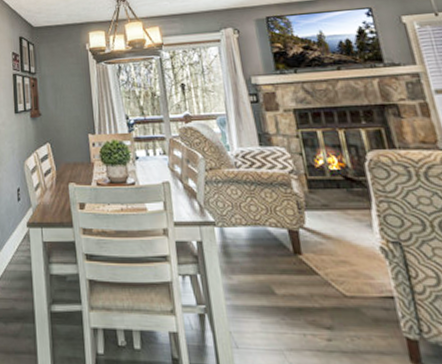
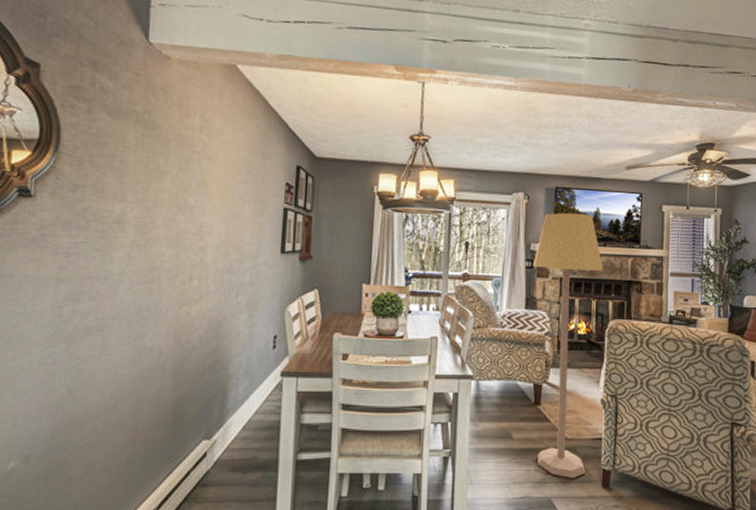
lamp: none [258,38,383,347] -> present [533,212,603,478]

